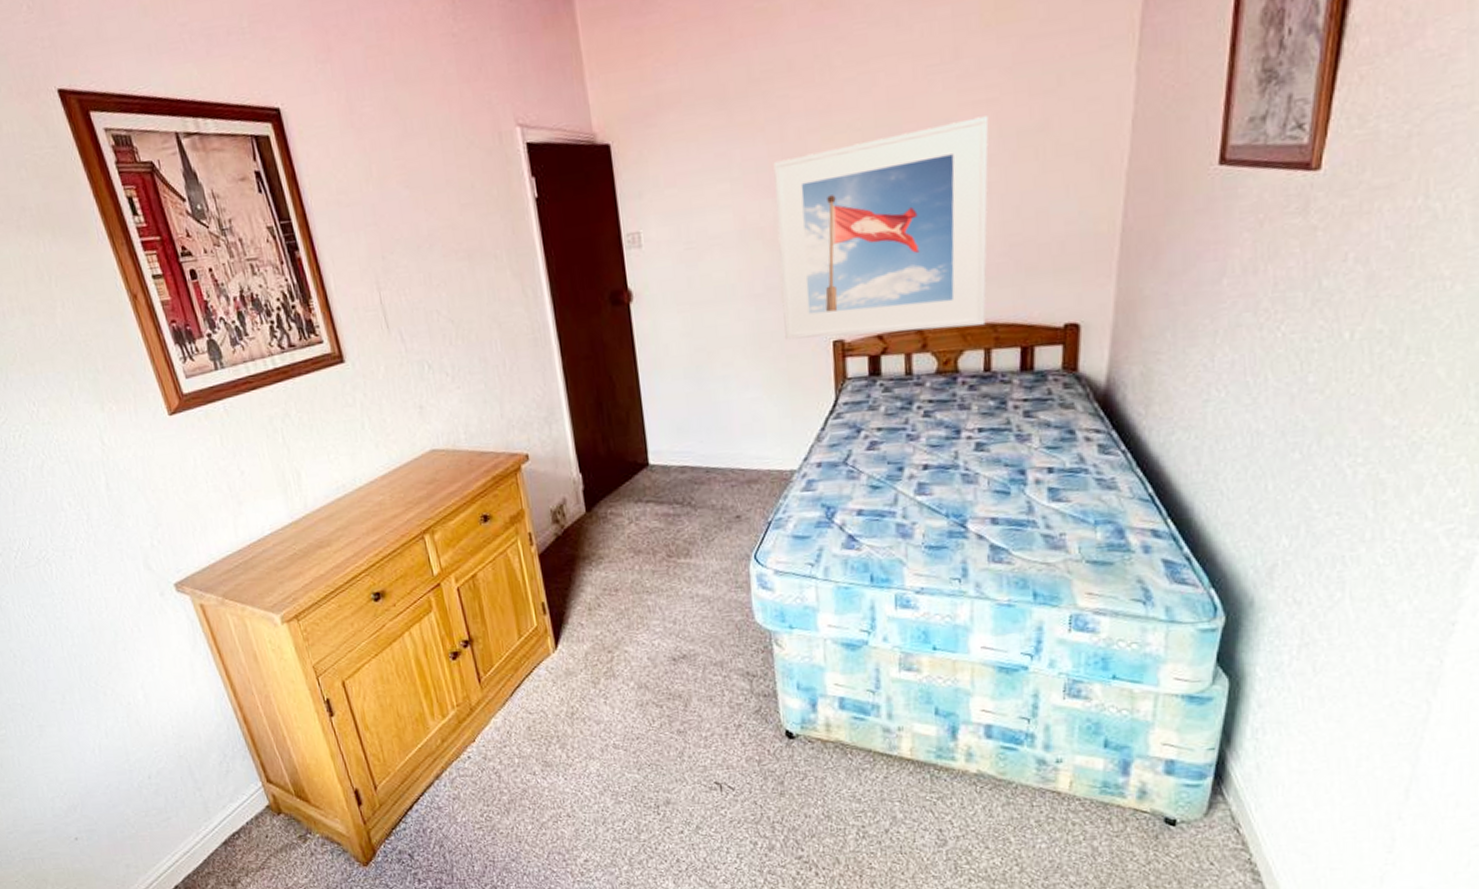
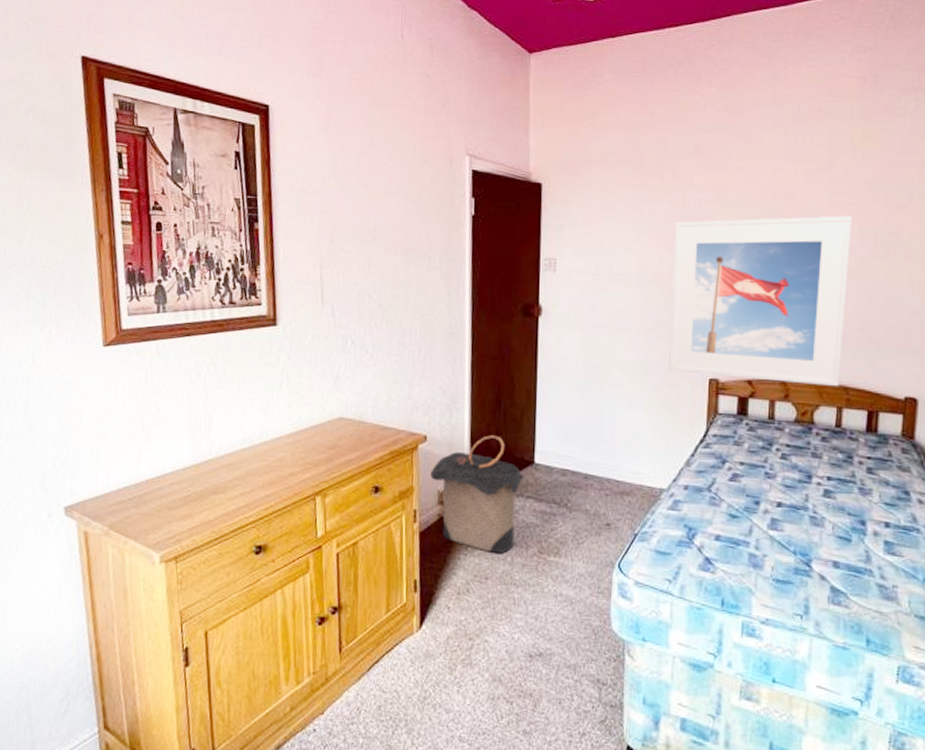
laundry hamper: none [539,442,641,564] -> present [430,435,525,553]

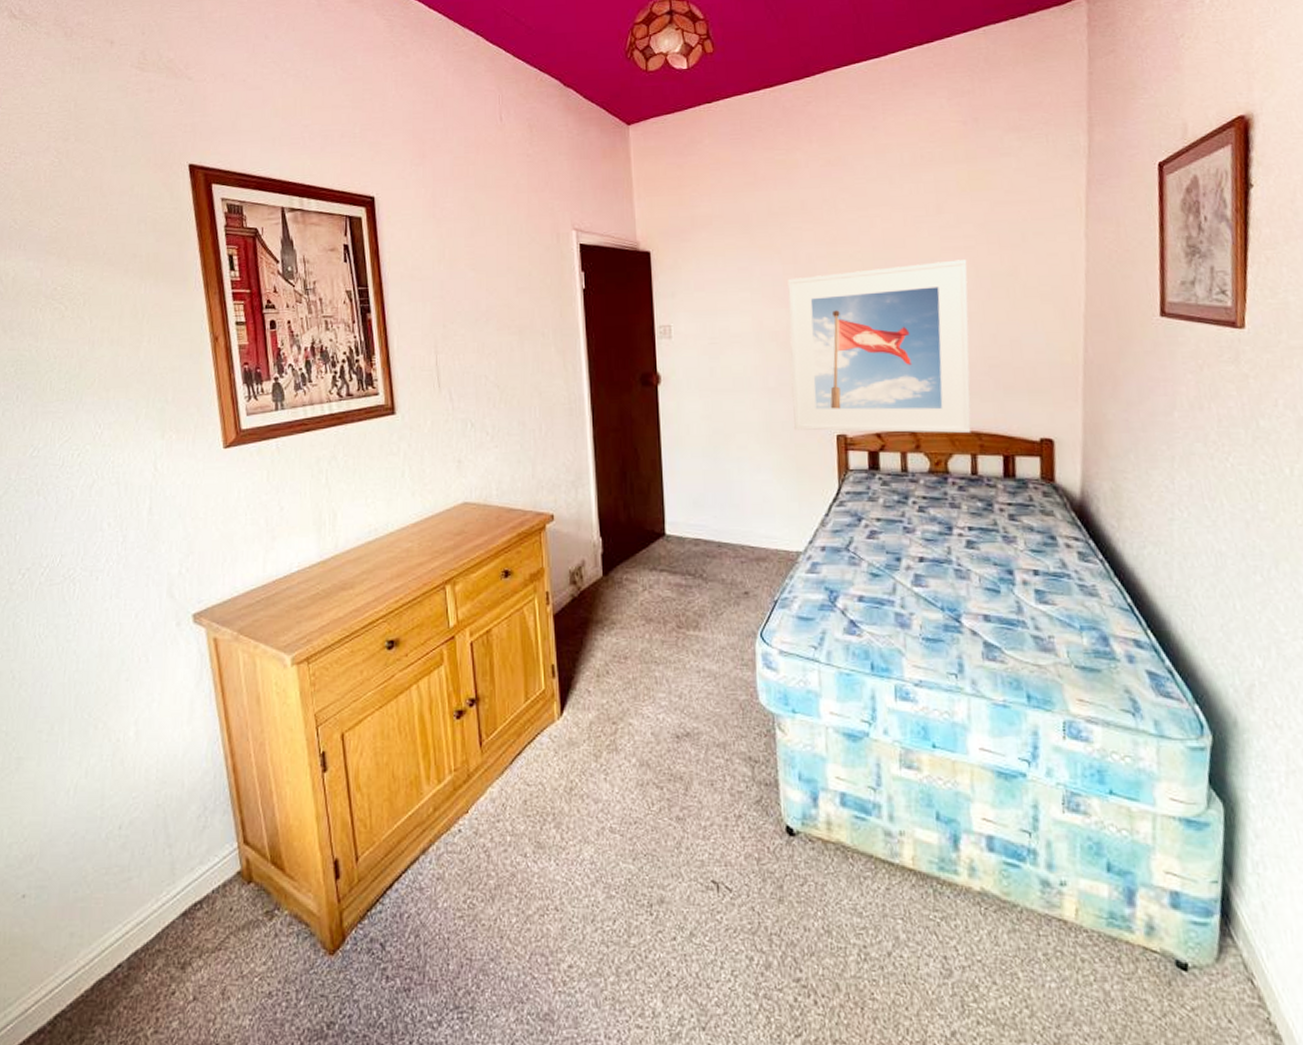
laundry hamper: present [430,435,525,553] -> none [560,509,657,631]

